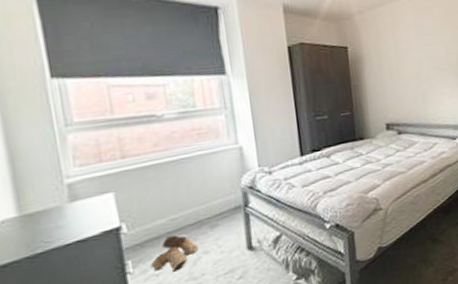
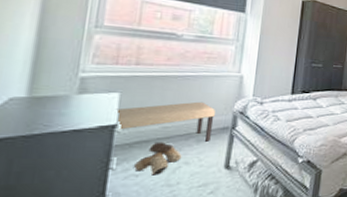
bench: none [113,184,225,232] -> present [115,101,215,142]

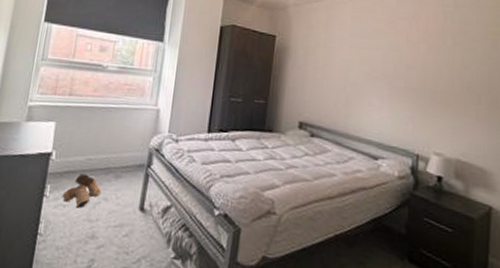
bench: present [115,101,215,142] -> none [51,134,133,179]

